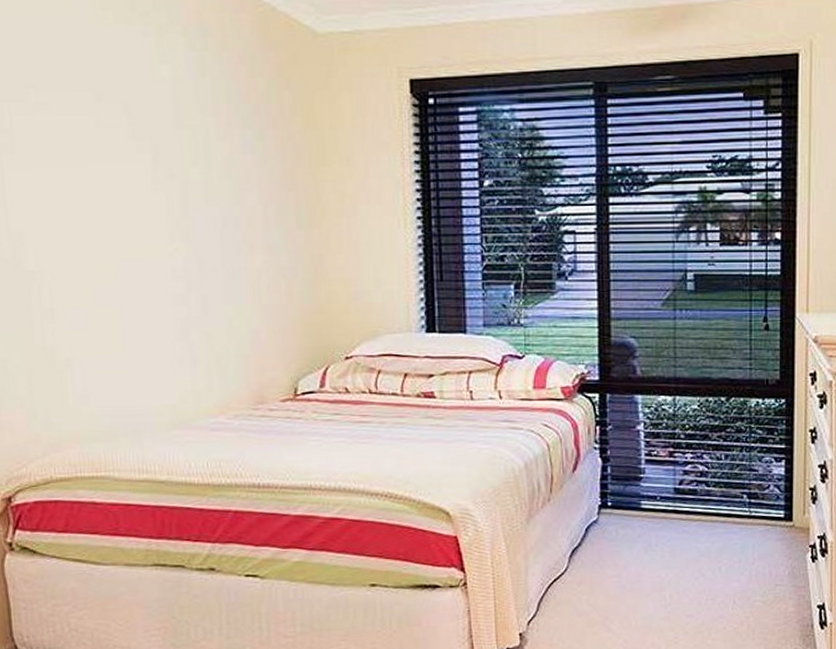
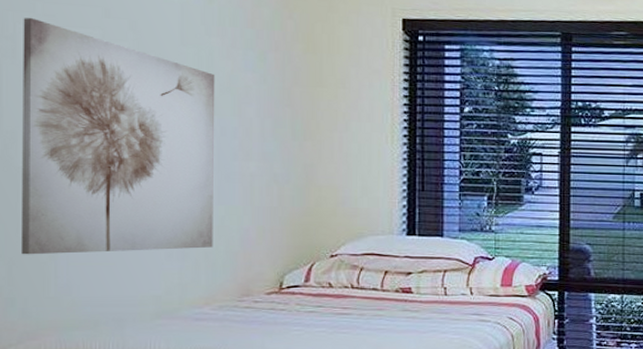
wall art: none [18,107,224,364] -> present [20,17,215,255]

